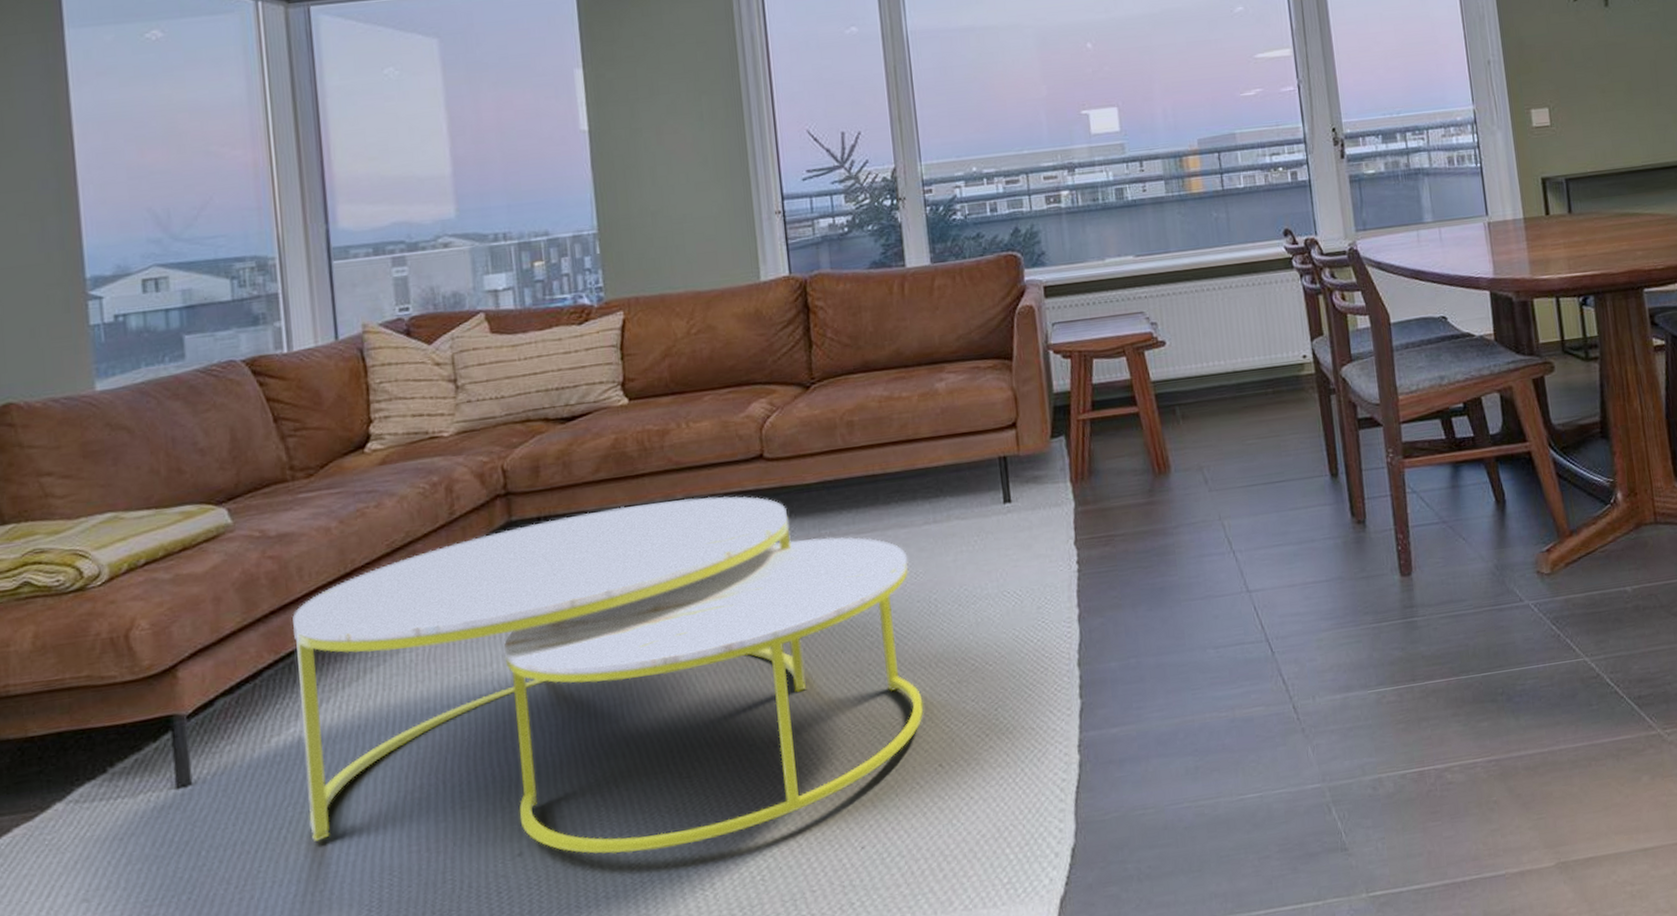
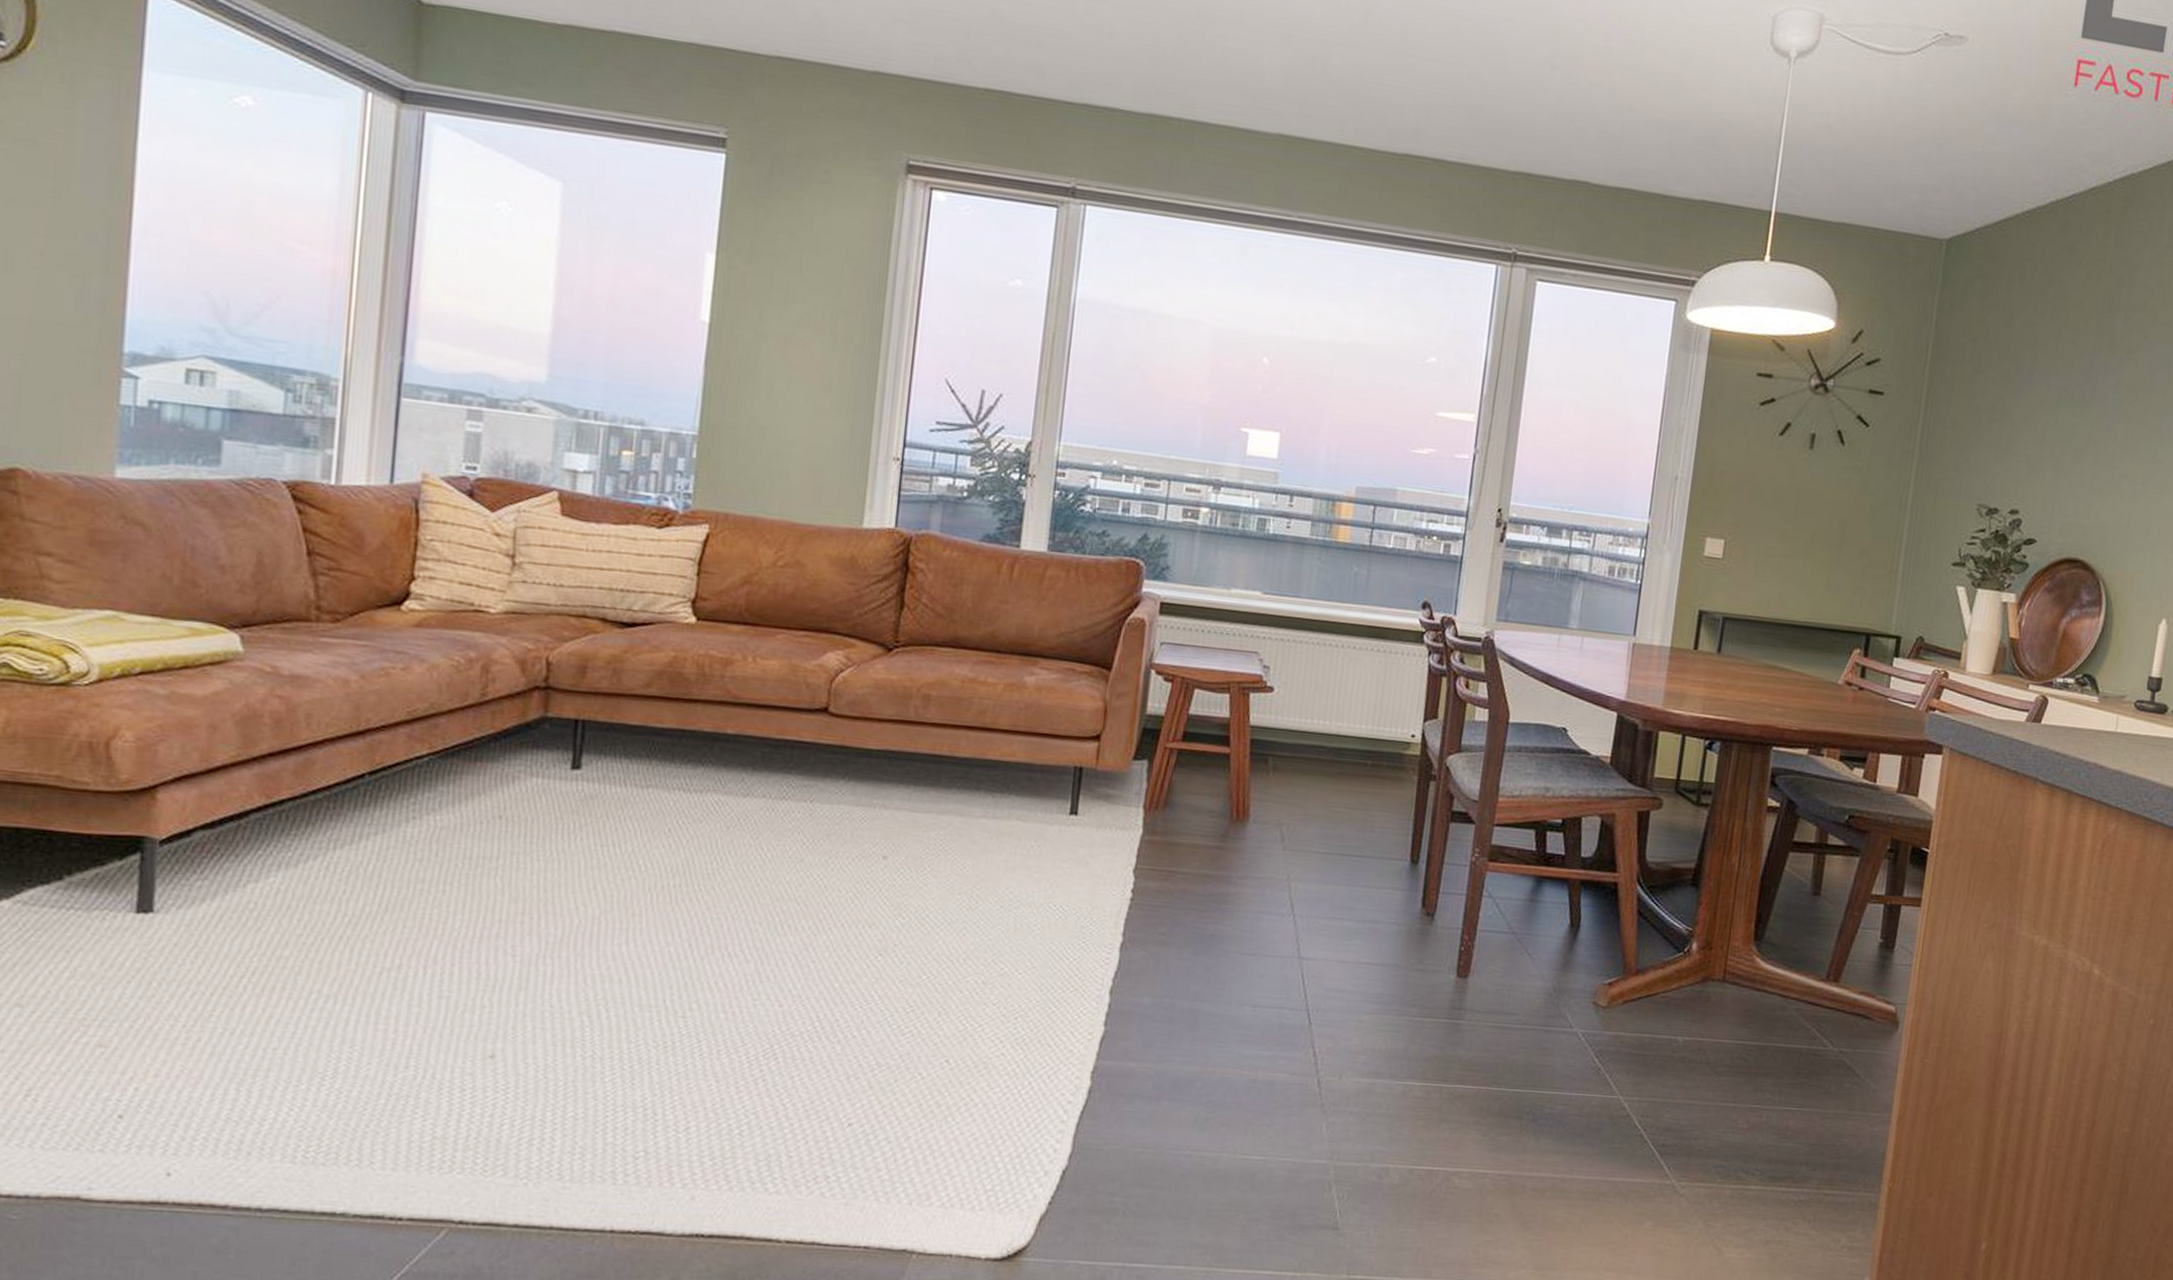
coffee table: present [292,496,924,854] -> none [273,724,958,1084]

